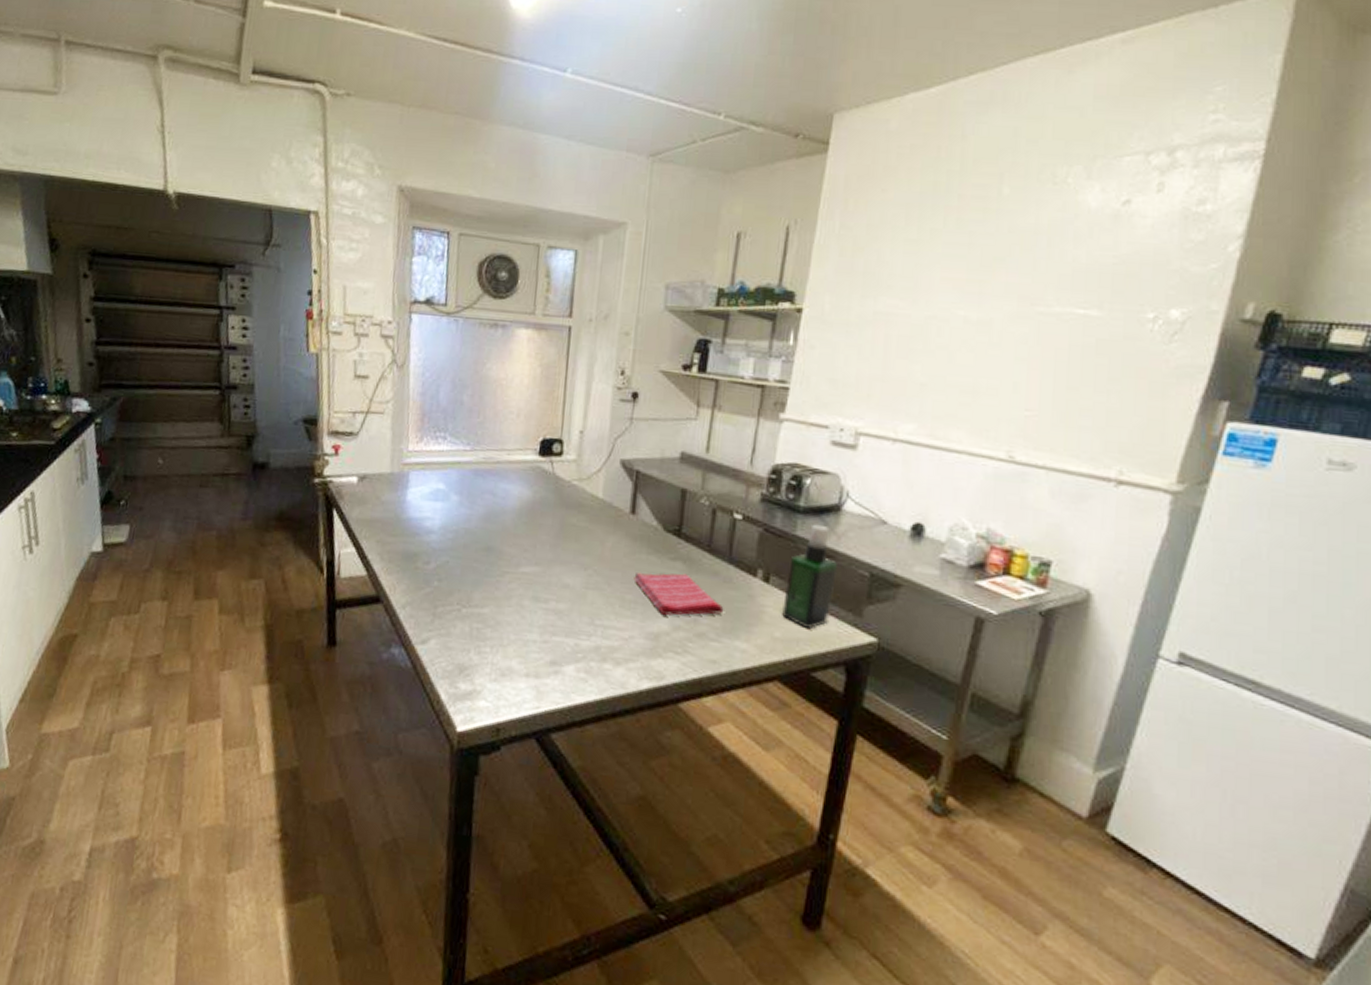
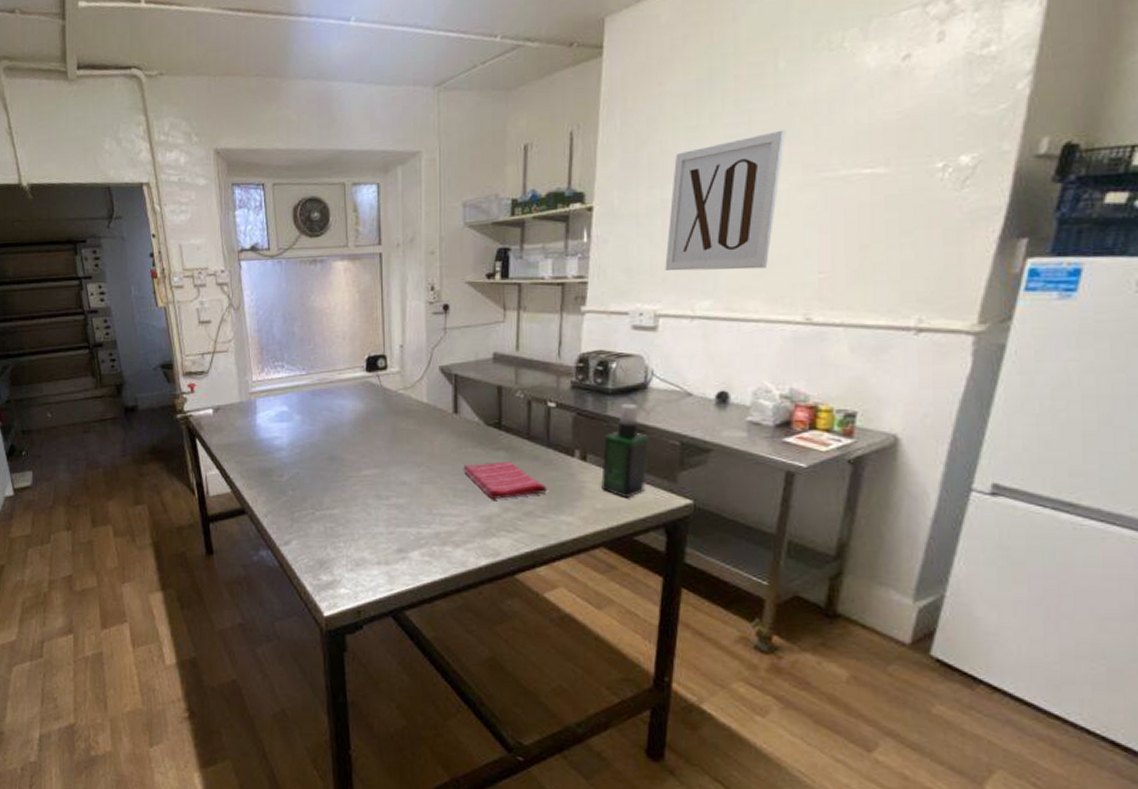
wall art: none [871,256,1005,398] -> present [665,130,786,271]

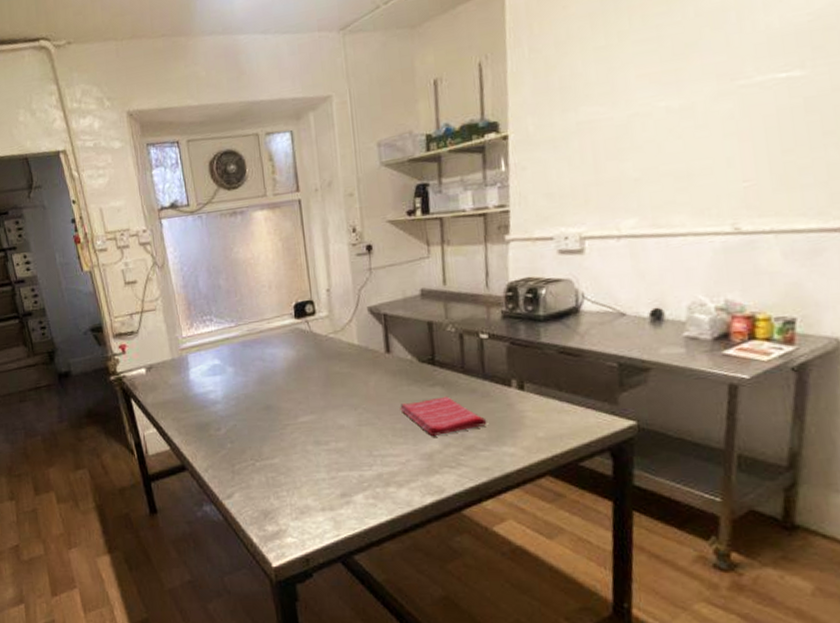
spray bottle: present [600,403,650,499] -> none [539,328,587,425]
wall art: present [665,130,786,271] -> none [585,41,697,192]

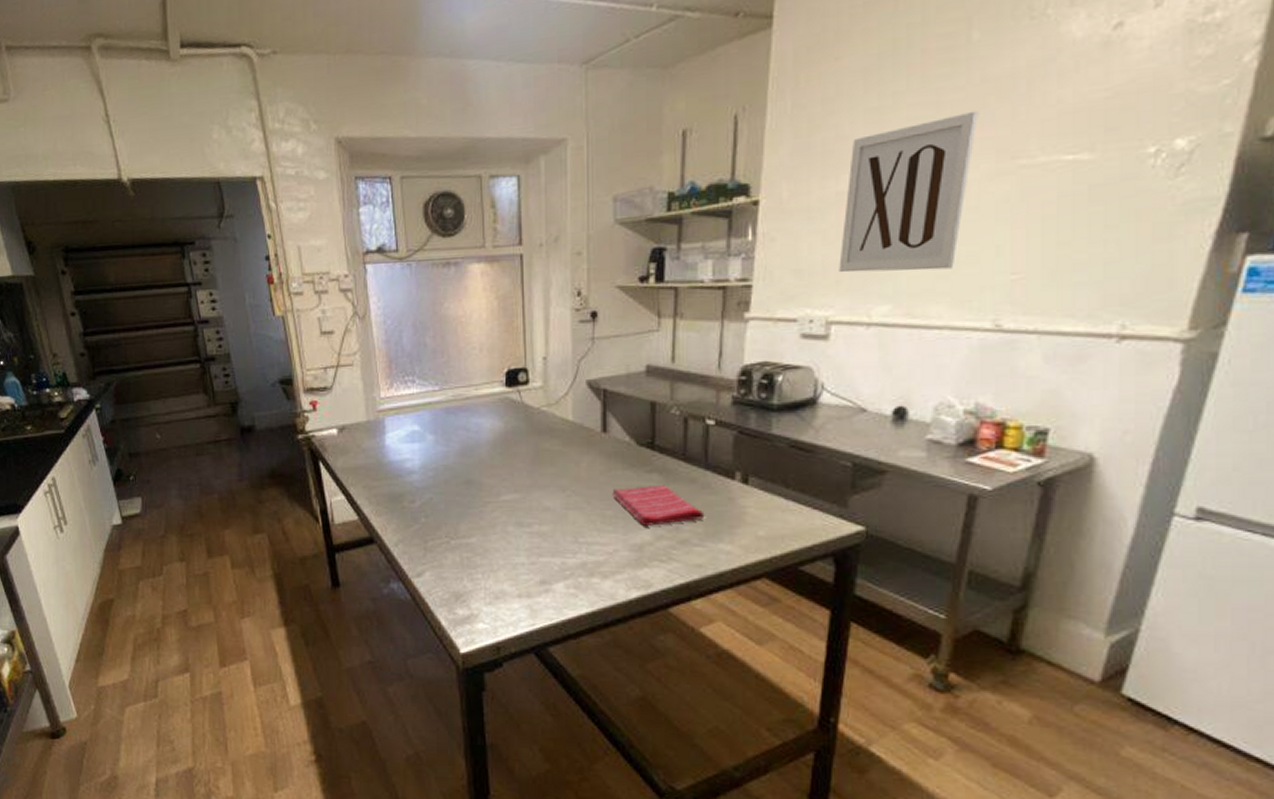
wall art: none [585,41,697,192] -> present [839,111,978,273]

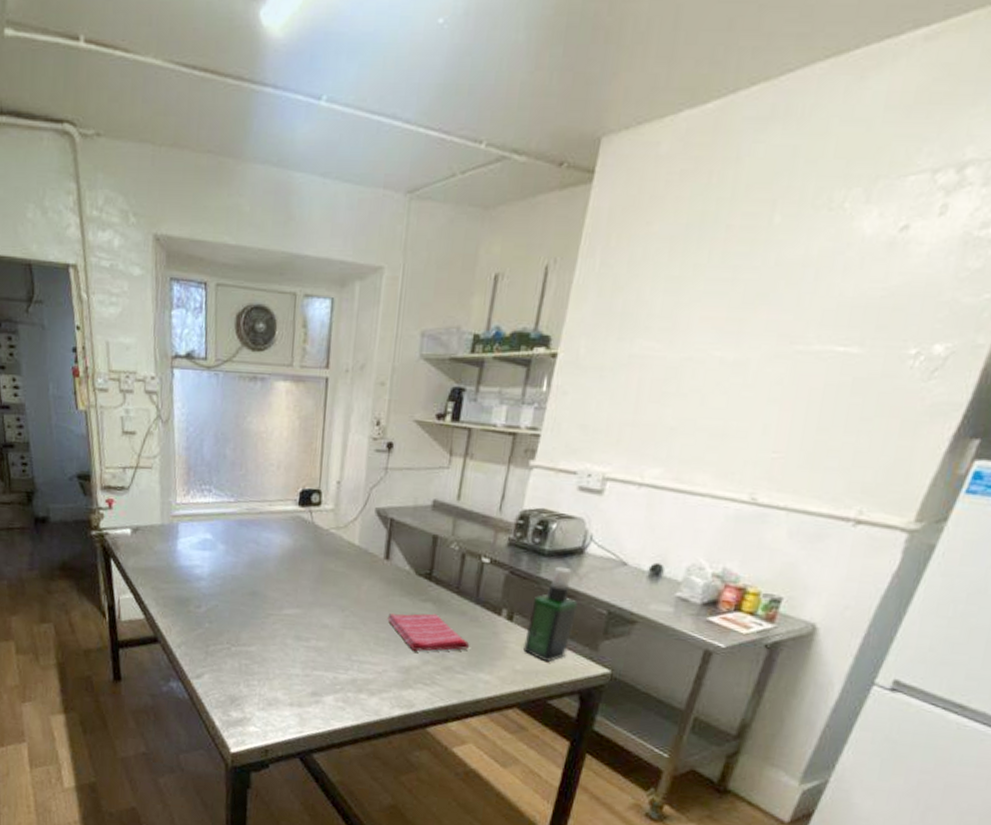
spray bottle: none [763,420,819,525] -> present [523,566,578,663]
wall art: present [839,111,978,273] -> none [621,292,768,441]

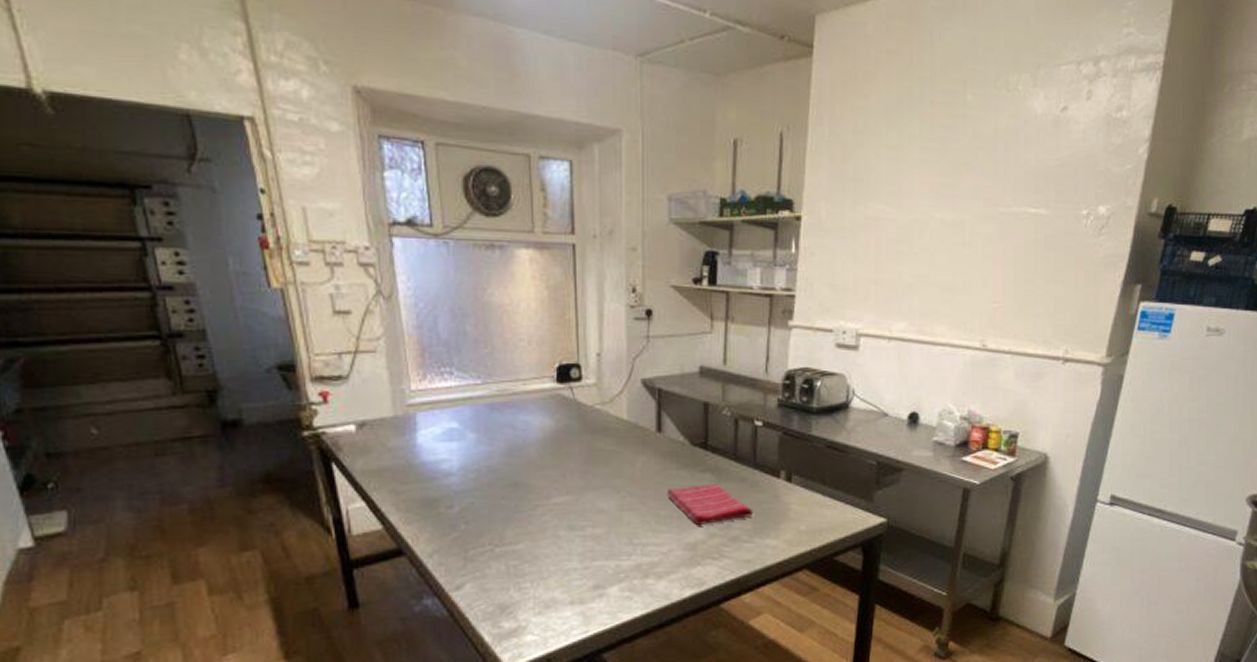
spray bottle: present [523,566,578,663] -> none [804,422,850,519]

